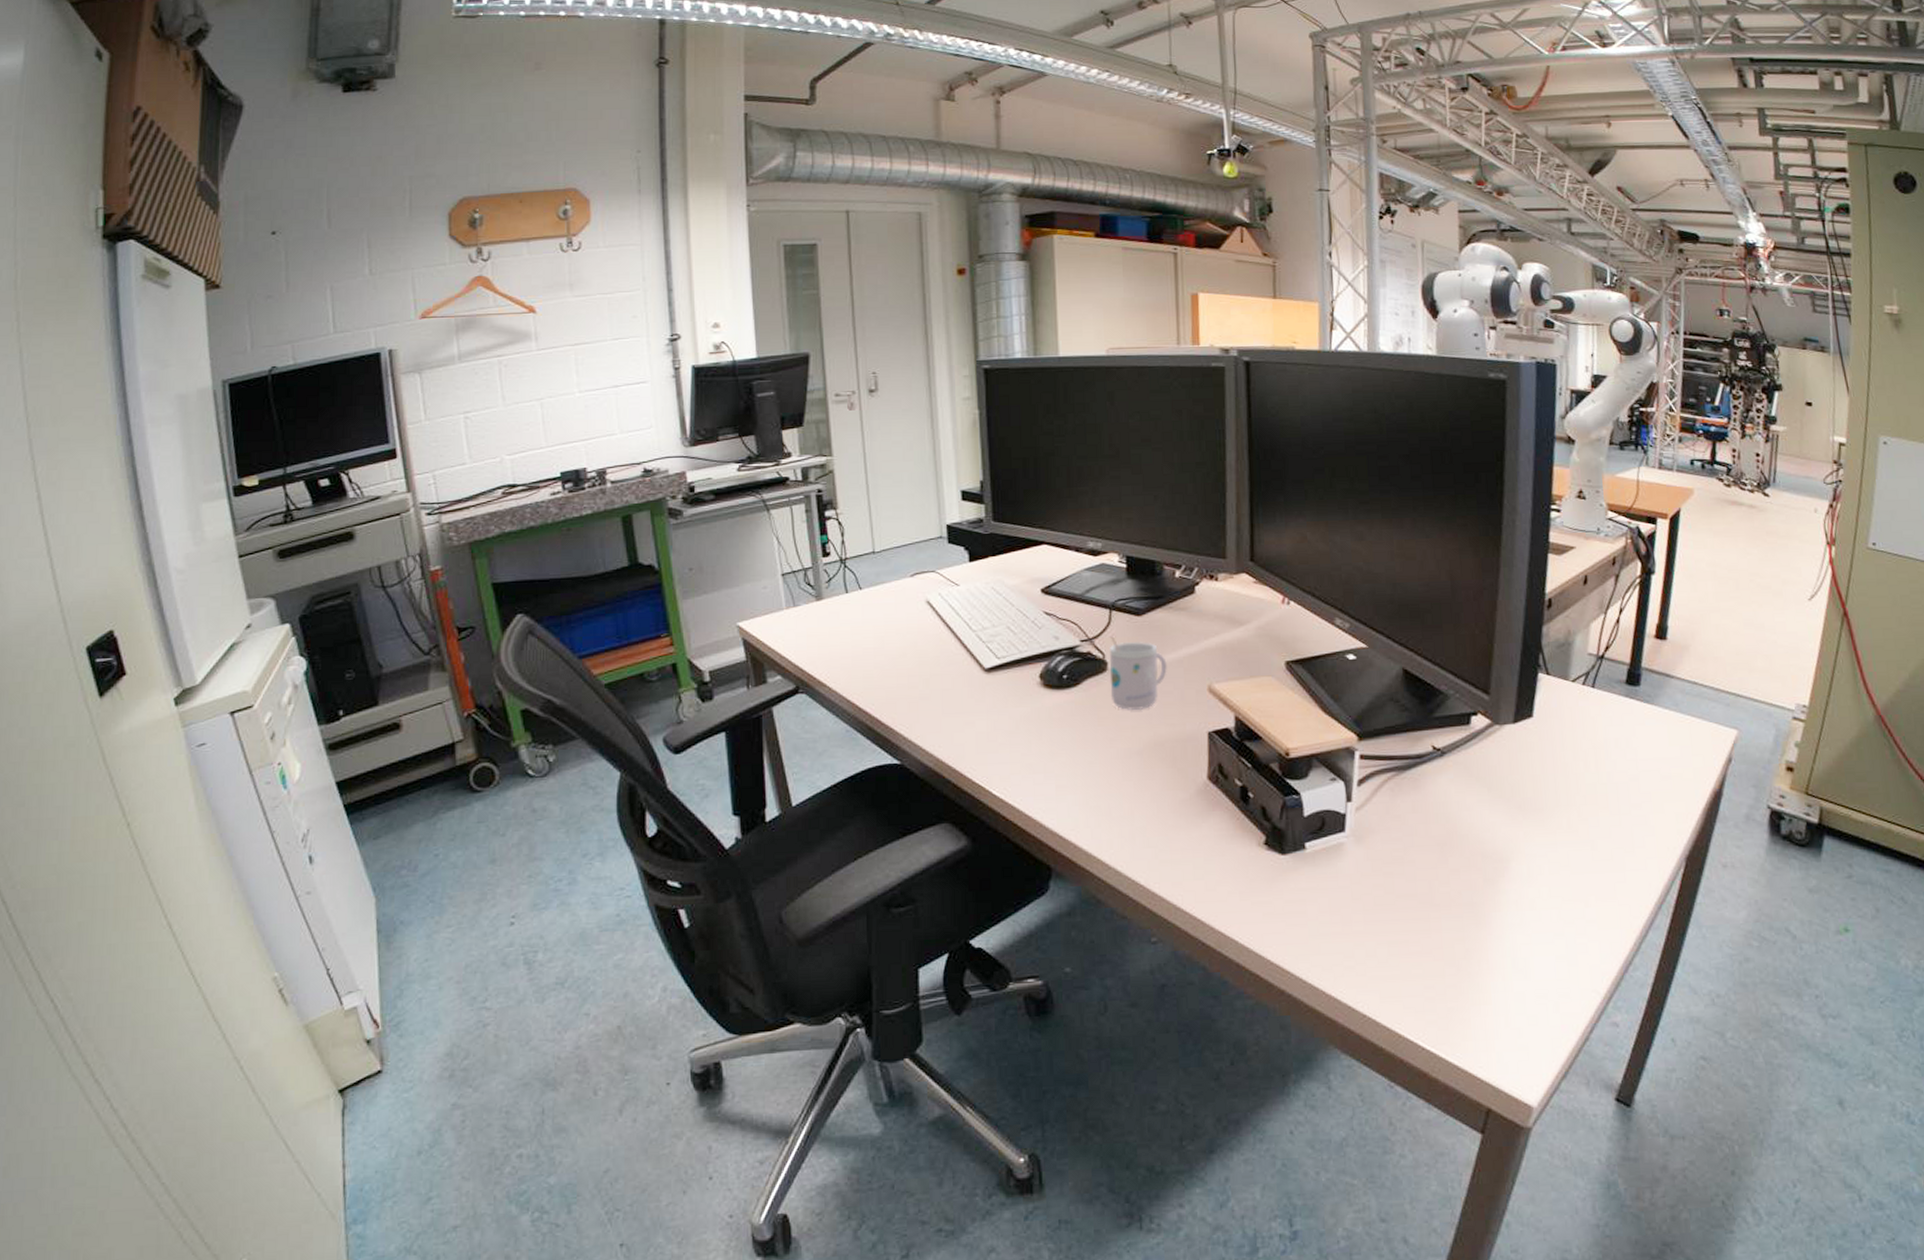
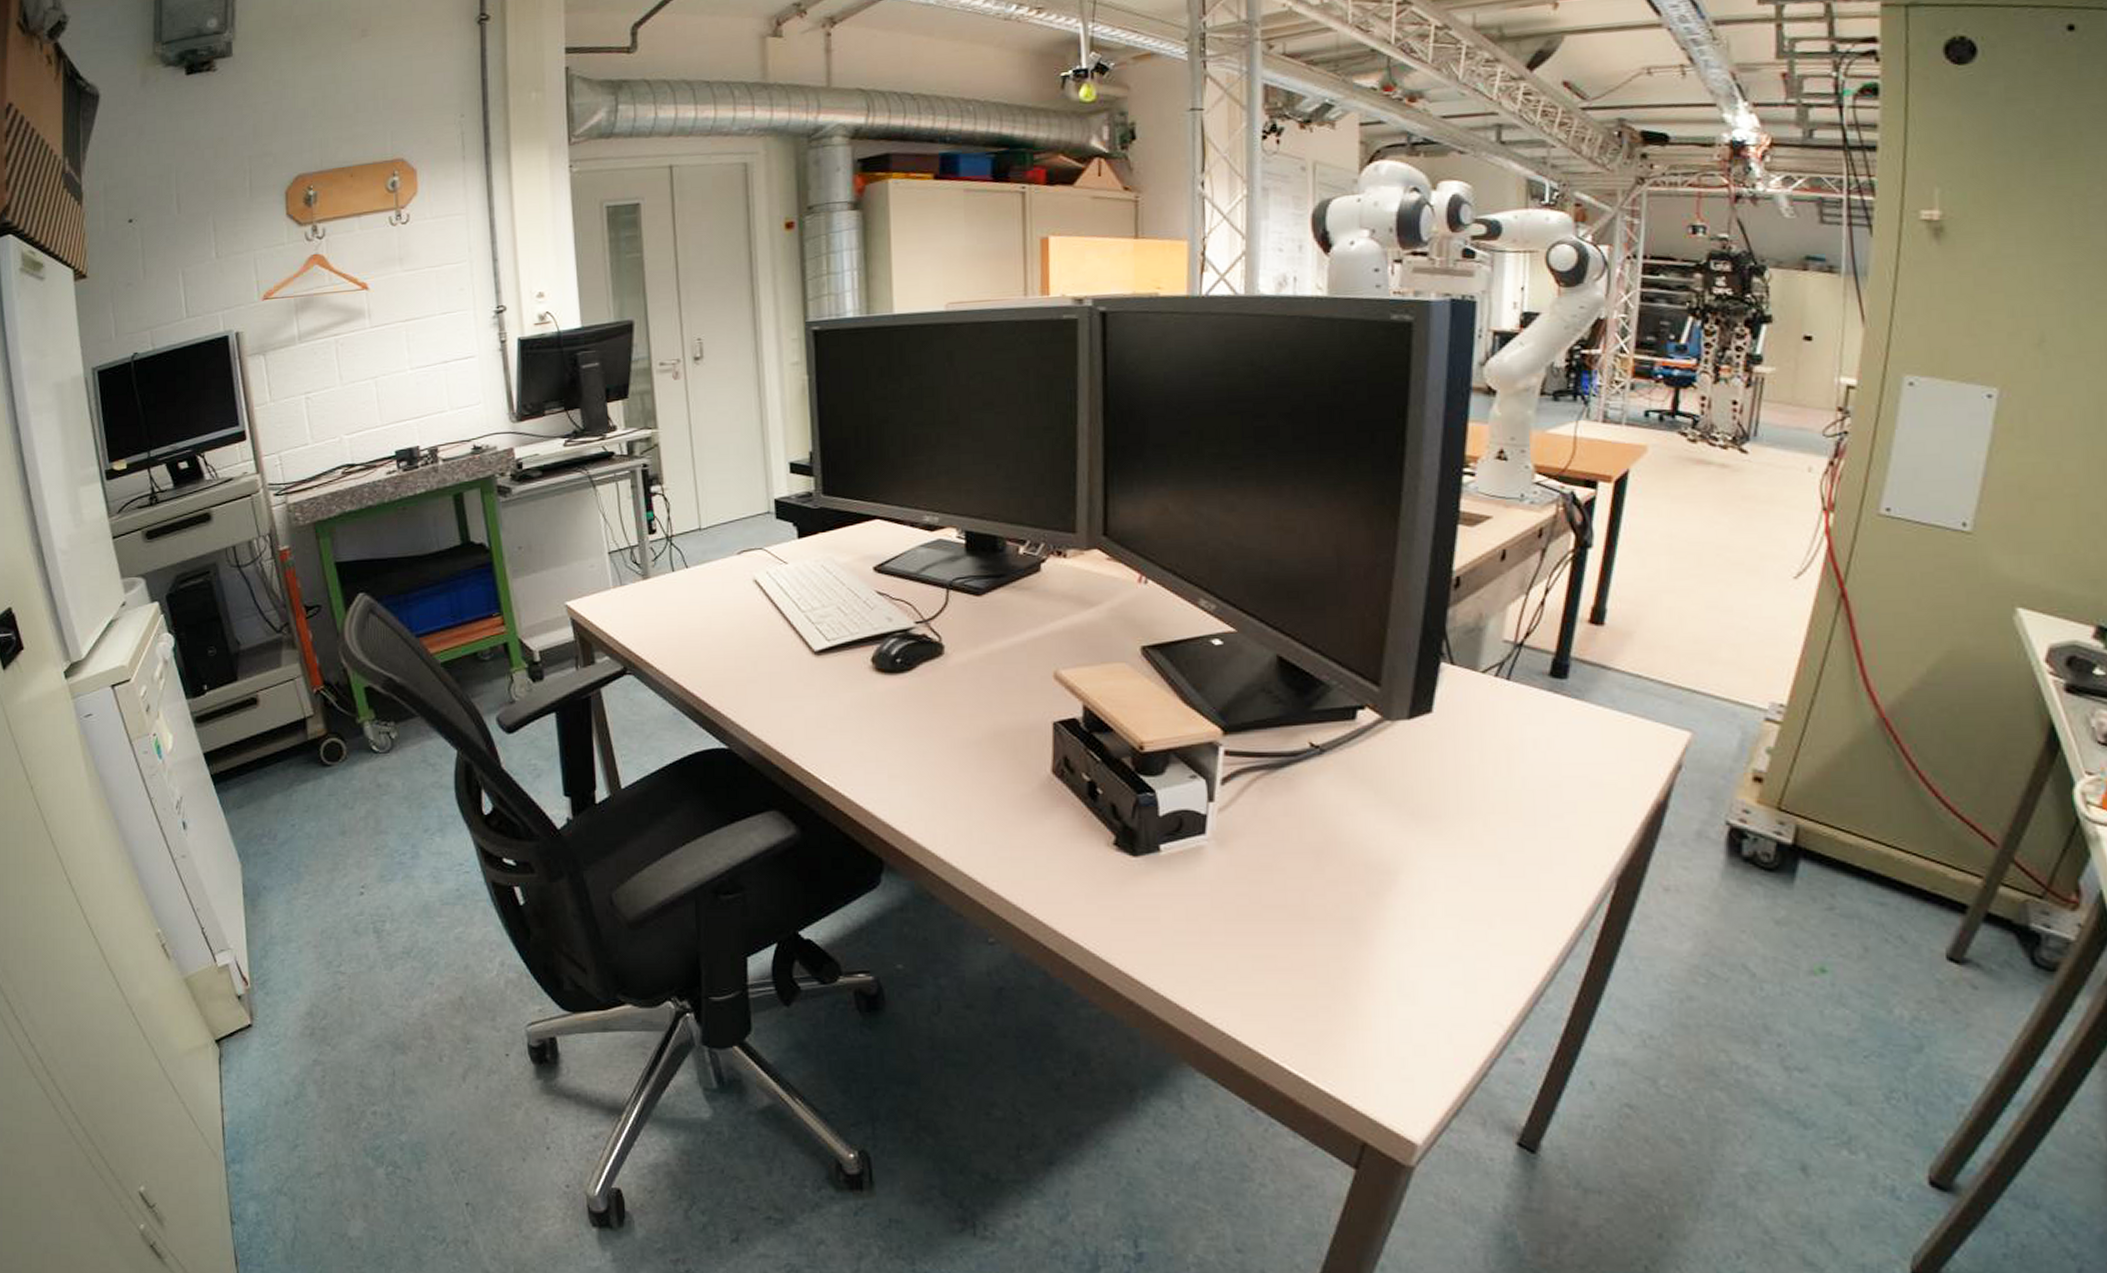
mug: present [1109,635,1167,710] -> none [946,616,1009,697]

